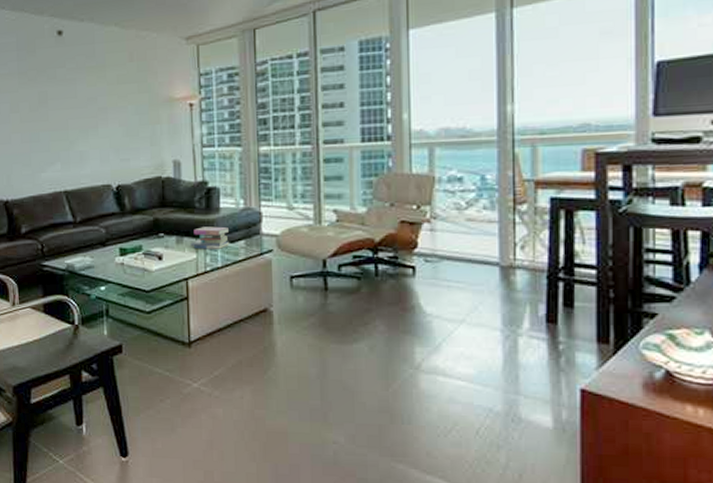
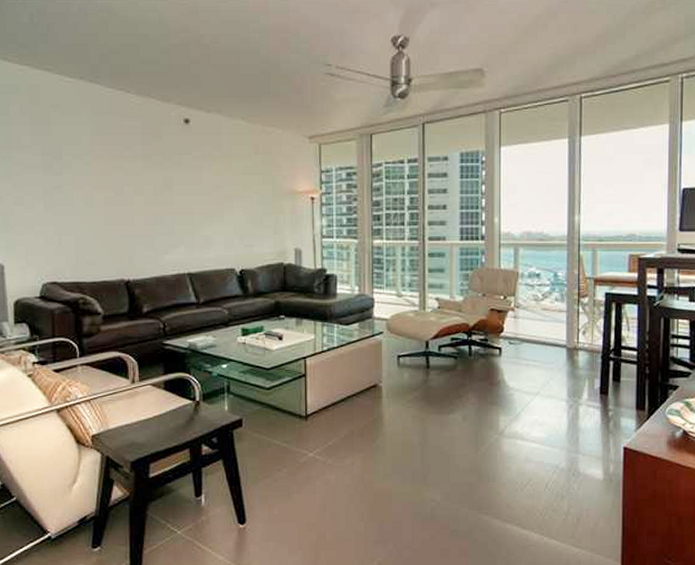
books: present [190,226,230,249] -> none [309,310,345,331]

